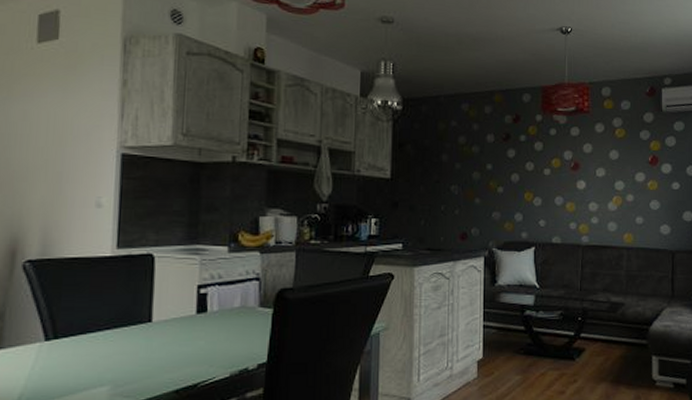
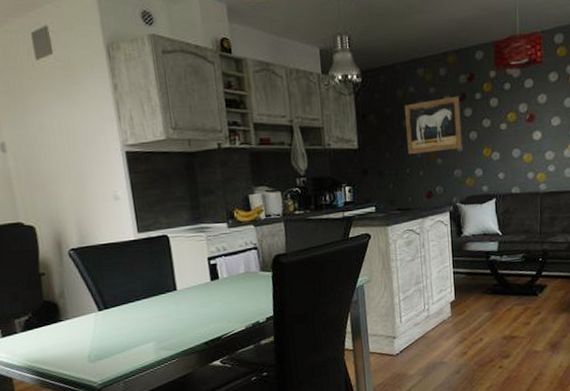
wall art: none [445,135,504,191] -> present [405,96,463,154]

